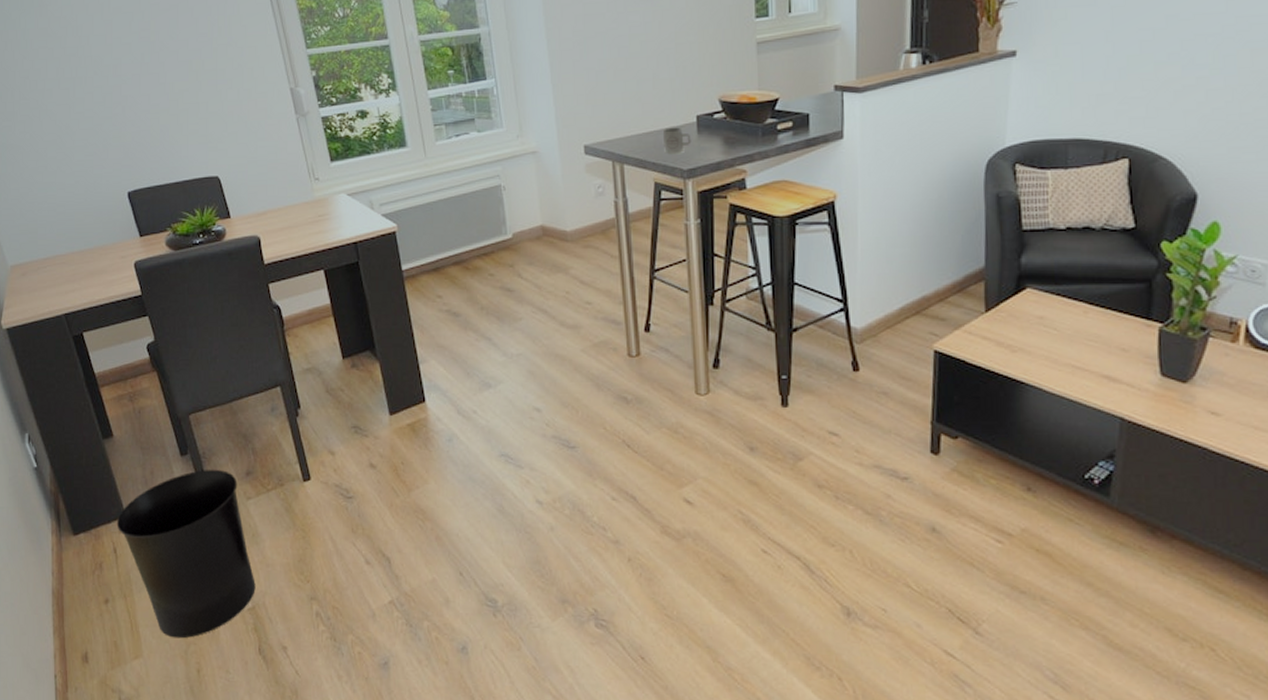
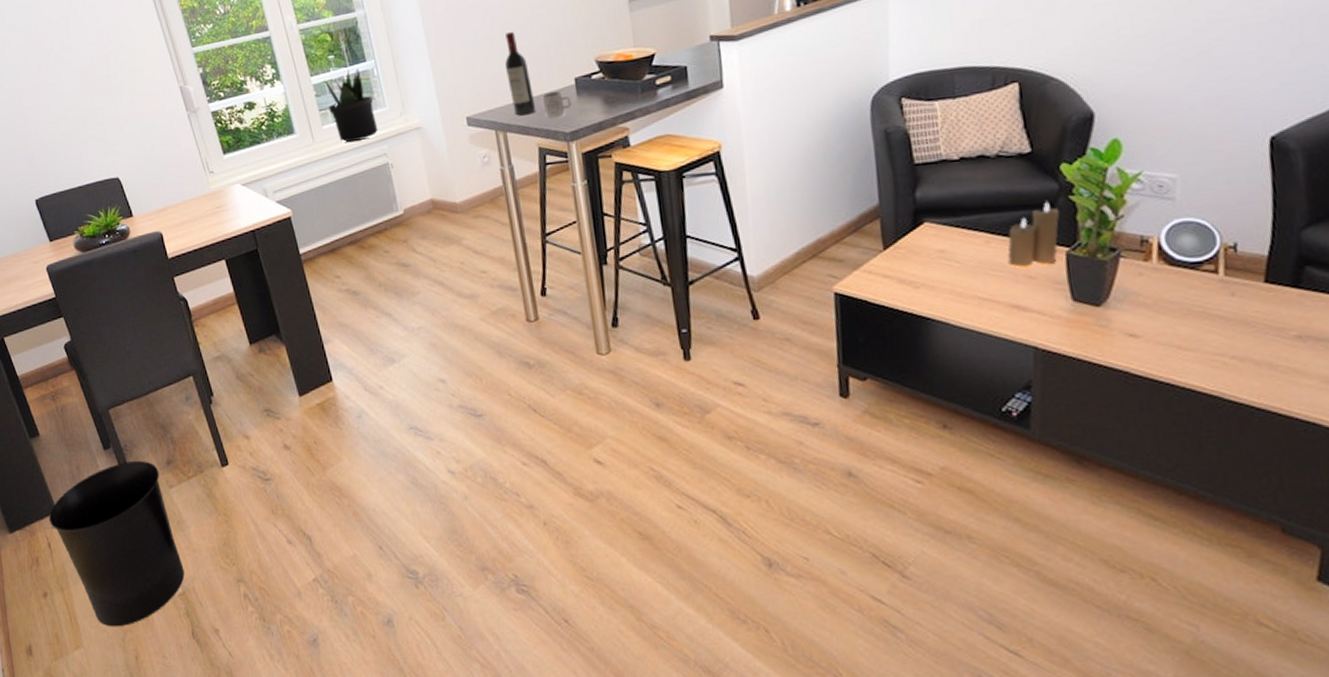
planter: none [441,86,493,161] -> present [324,68,378,143]
wine bottle: none [627,63,655,149] -> present [504,32,536,116]
candle: none [1104,277,1157,339] -> present [1007,201,1060,268]

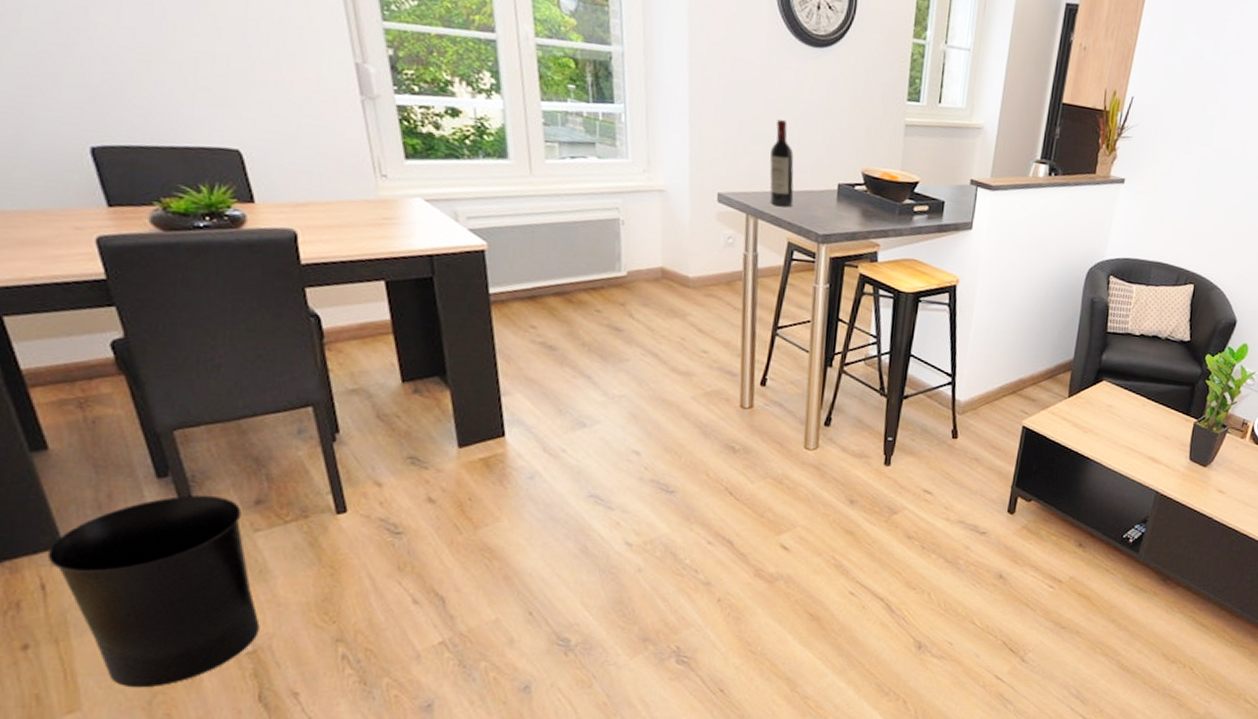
planter: present [324,68,378,143] -> none [557,106,614,187]
mug: present [542,91,572,119] -> none [801,190,831,218]
candle: present [1007,201,1060,268] -> none [1154,381,1198,431]

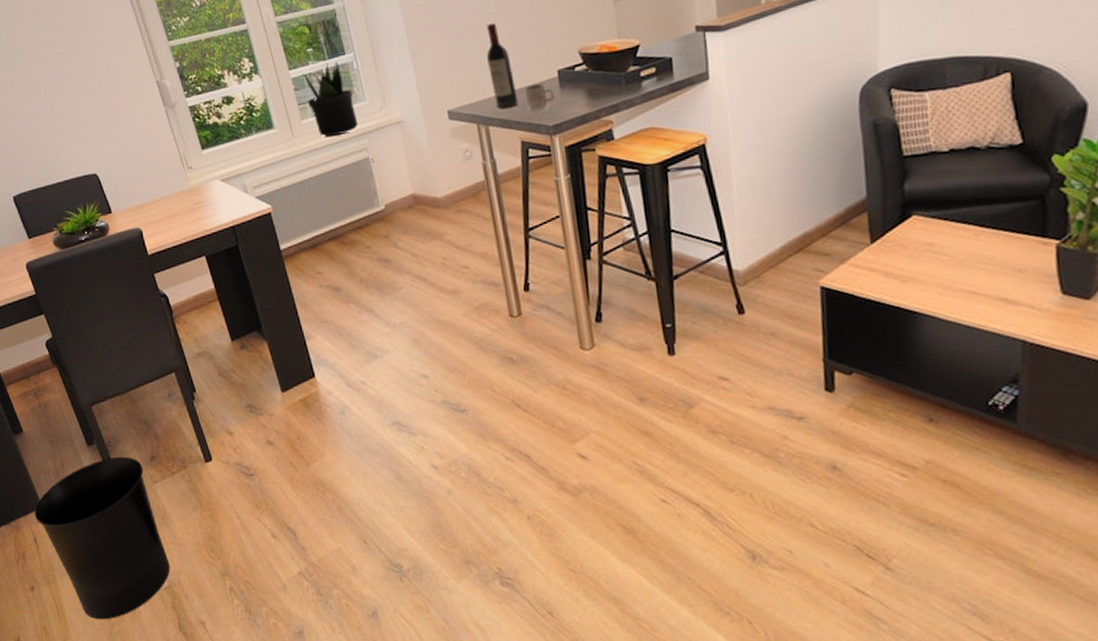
planter: none [557,106,614,187] -> present [302,62,358,137]
mug: none [801,190,831,218] -> present [525,83,555,113]

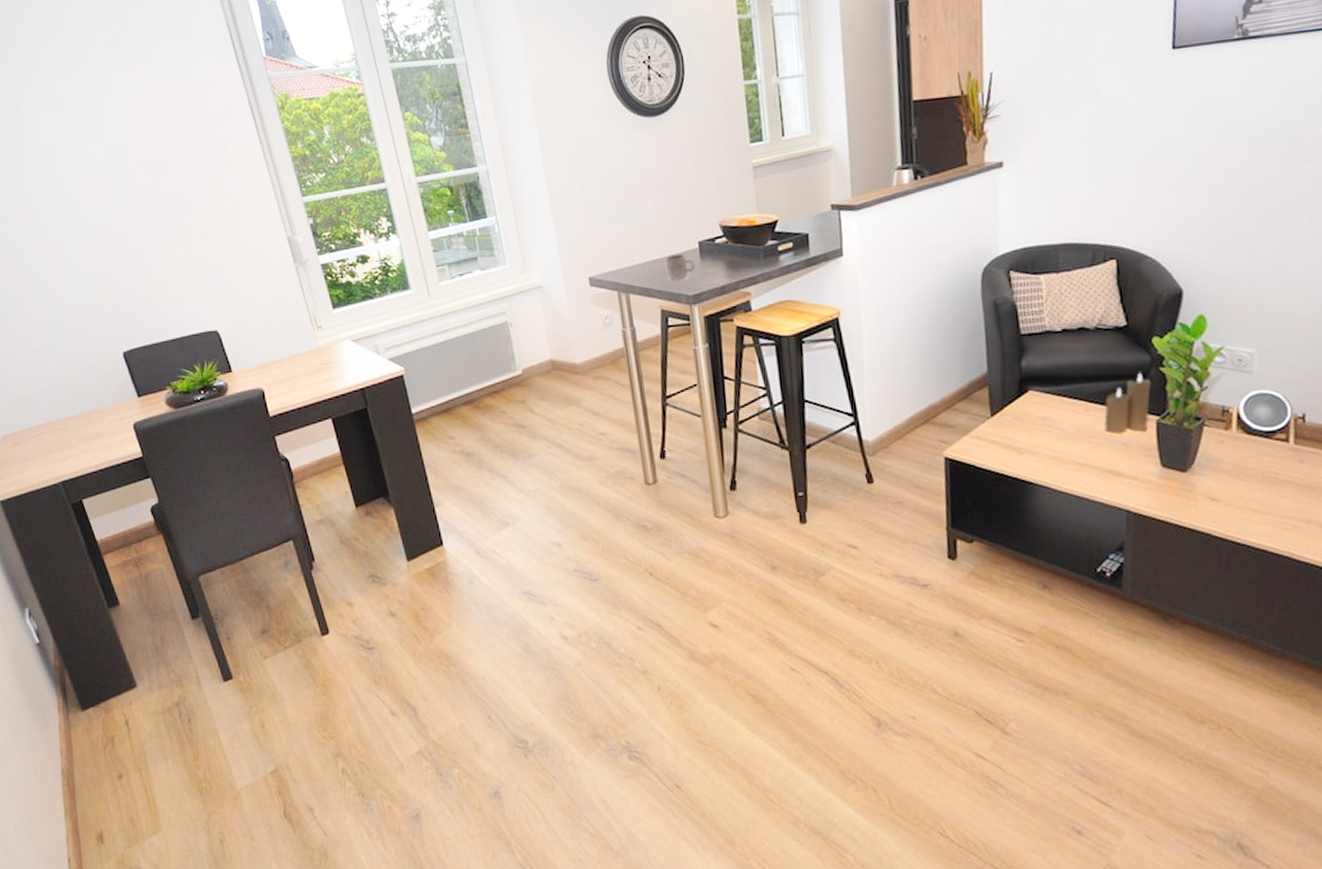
waste bin: present [34,456,170,620] -> none [127,630,278,809]
planter: present [302,62,358,137] -> none [442,225,498,300]
wine bottle: present [486,23,518,109] -> none [628,194,659,278]
candle: none [997,193,1051,261] -> present [1104,372,1152,435]

